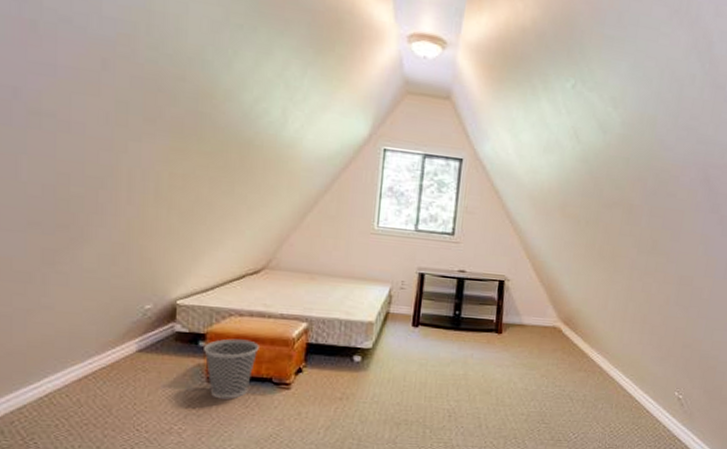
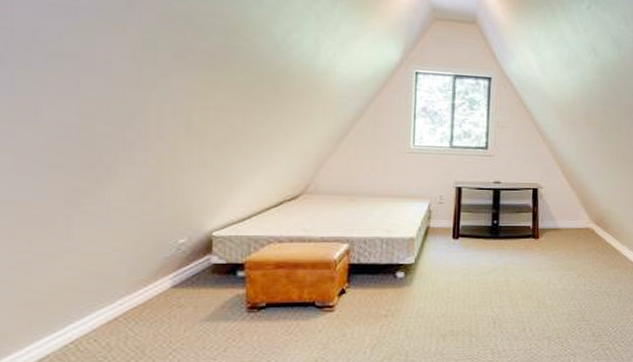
wastebasket: present [204,338,259,399] -> none [243,265,300,328]

